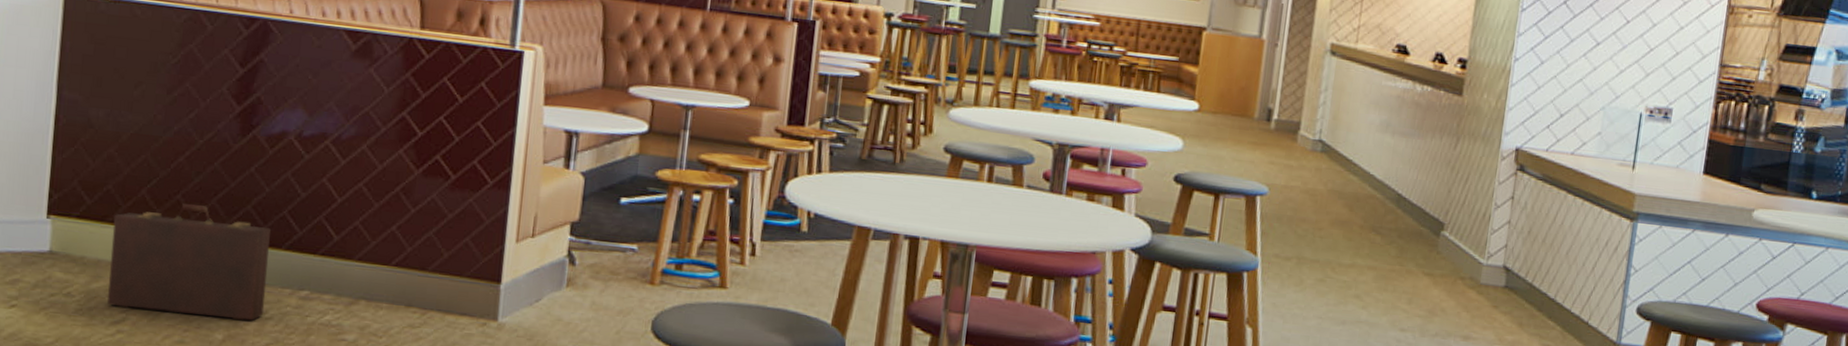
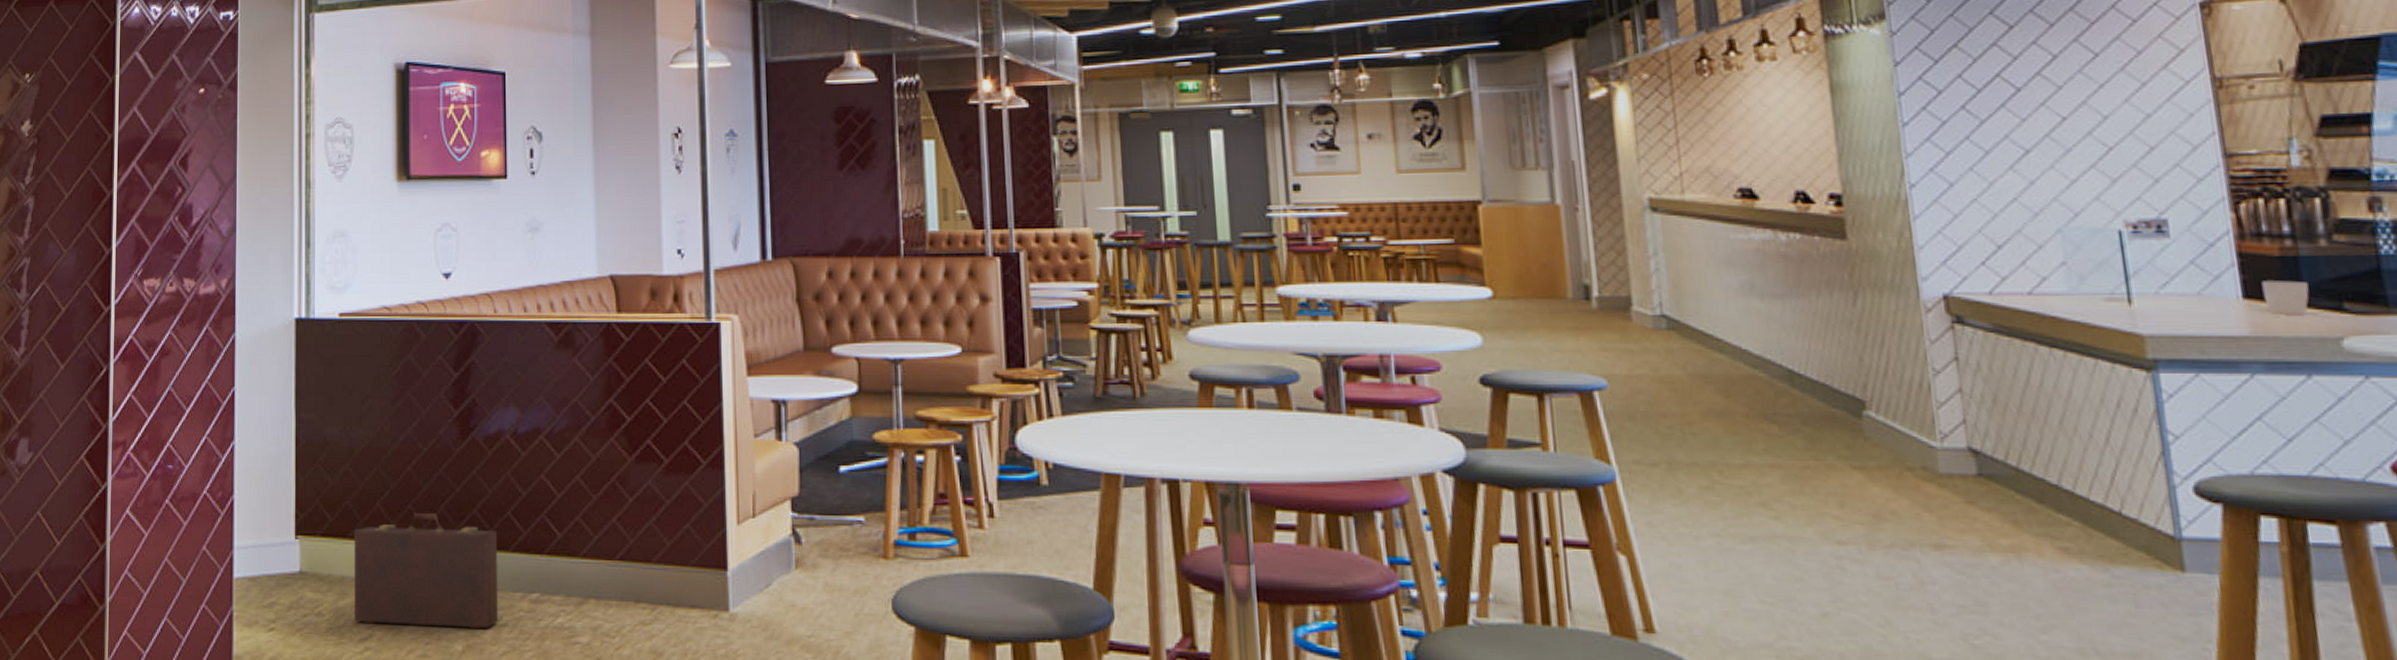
cup: none [1715,162,1745,192] -> present [2261,280,2310,318]

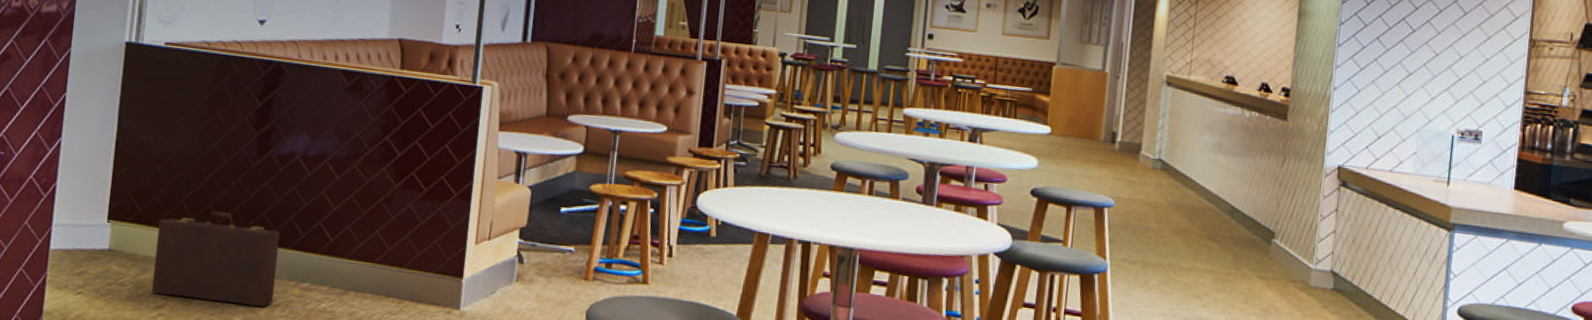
cup: present [2261,280,2310,318] -> none [1526,179,1553,206]

